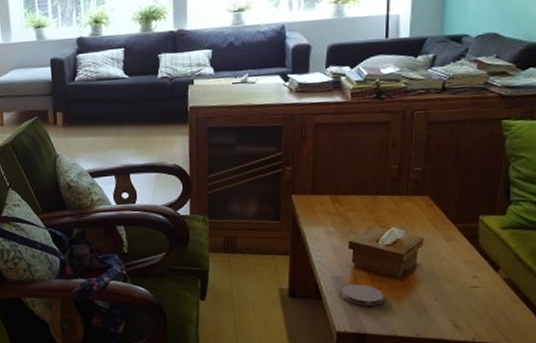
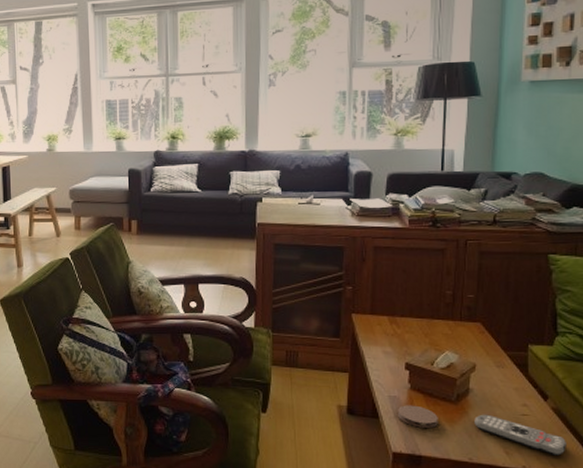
remote control: none [422,288,518,326] -> present [474,414,566,456]

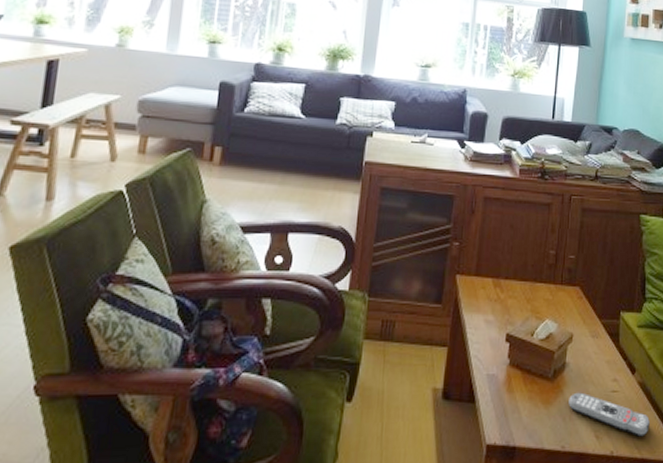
coaster: present [398,405,438,428] -> none [495,384,535,412]

